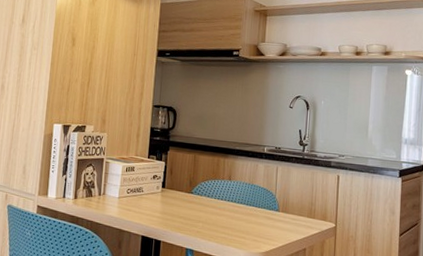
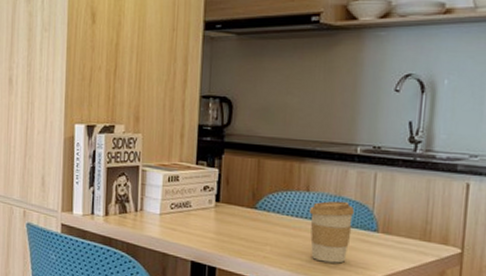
coffee cup: none [231,187,263,236] -> present [309,201,355,264]

